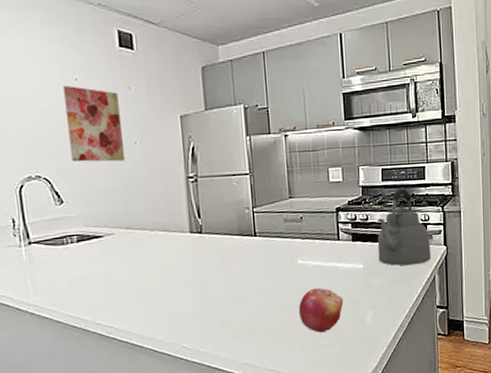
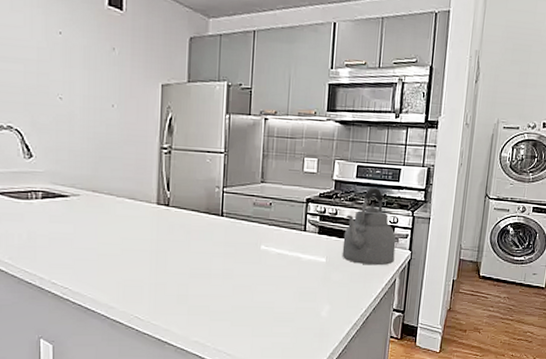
wall art: present [62,86,126,162] -> none [45,38,101,123]
fruit: present [299,287,344,333] -> none [256,275,302,321]

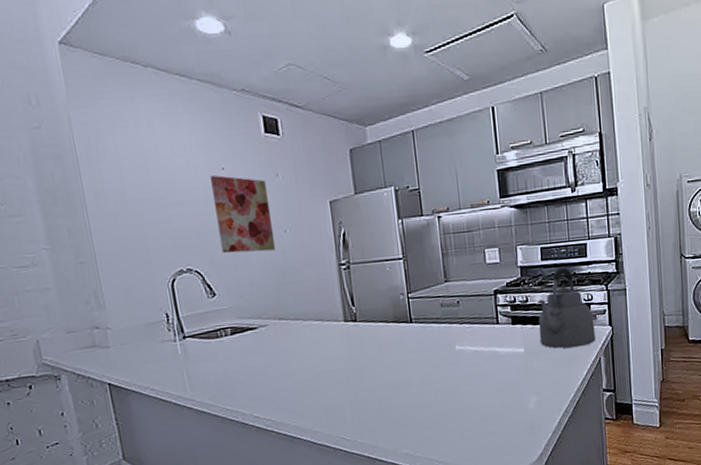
wall art: none [45,38,101,123] -> present [209,175,276,254]

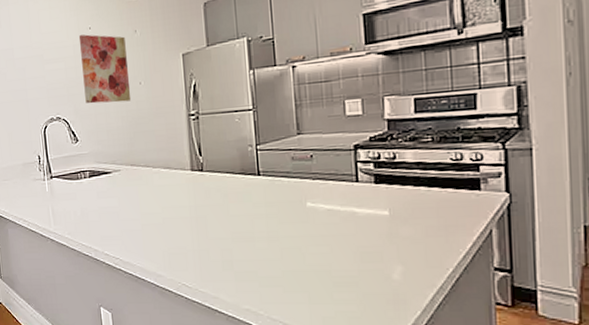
kettle: present [536,268,596,348] -> none [407,121,486,215]

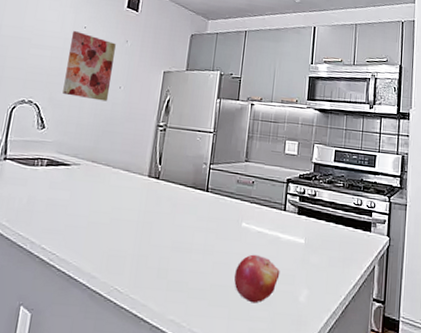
fruit: none [308,234,363,286] -> present [234,254,280,304]

